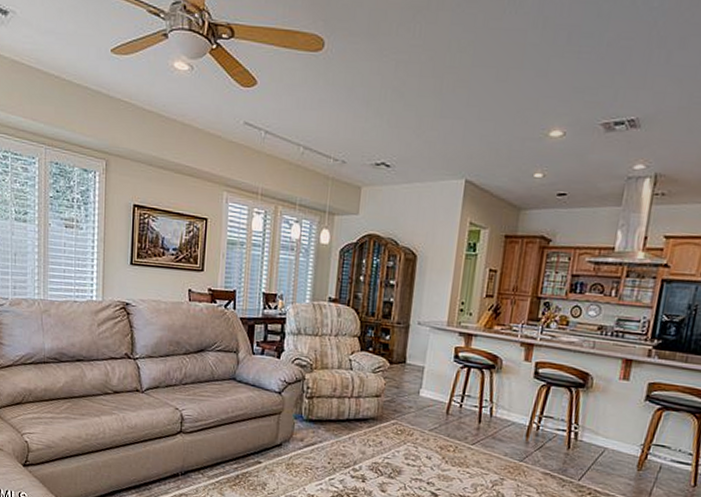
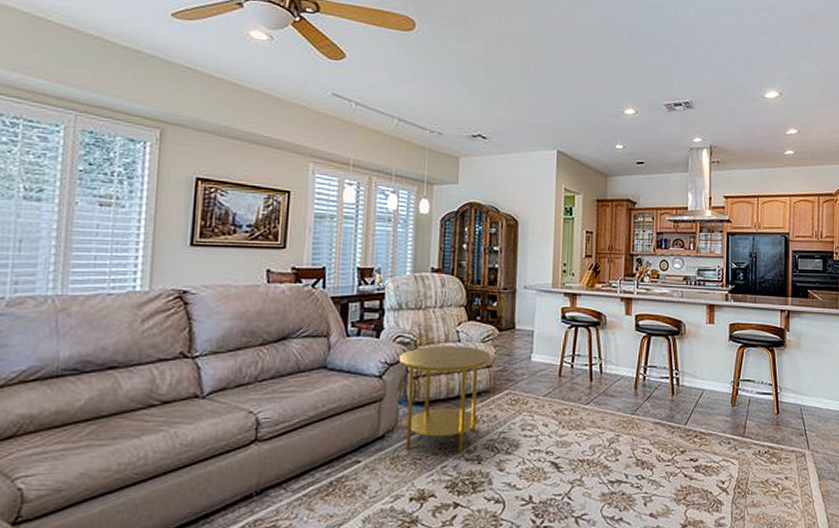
side table: none [295,371,381,470] -> present [398,346,492,453]

